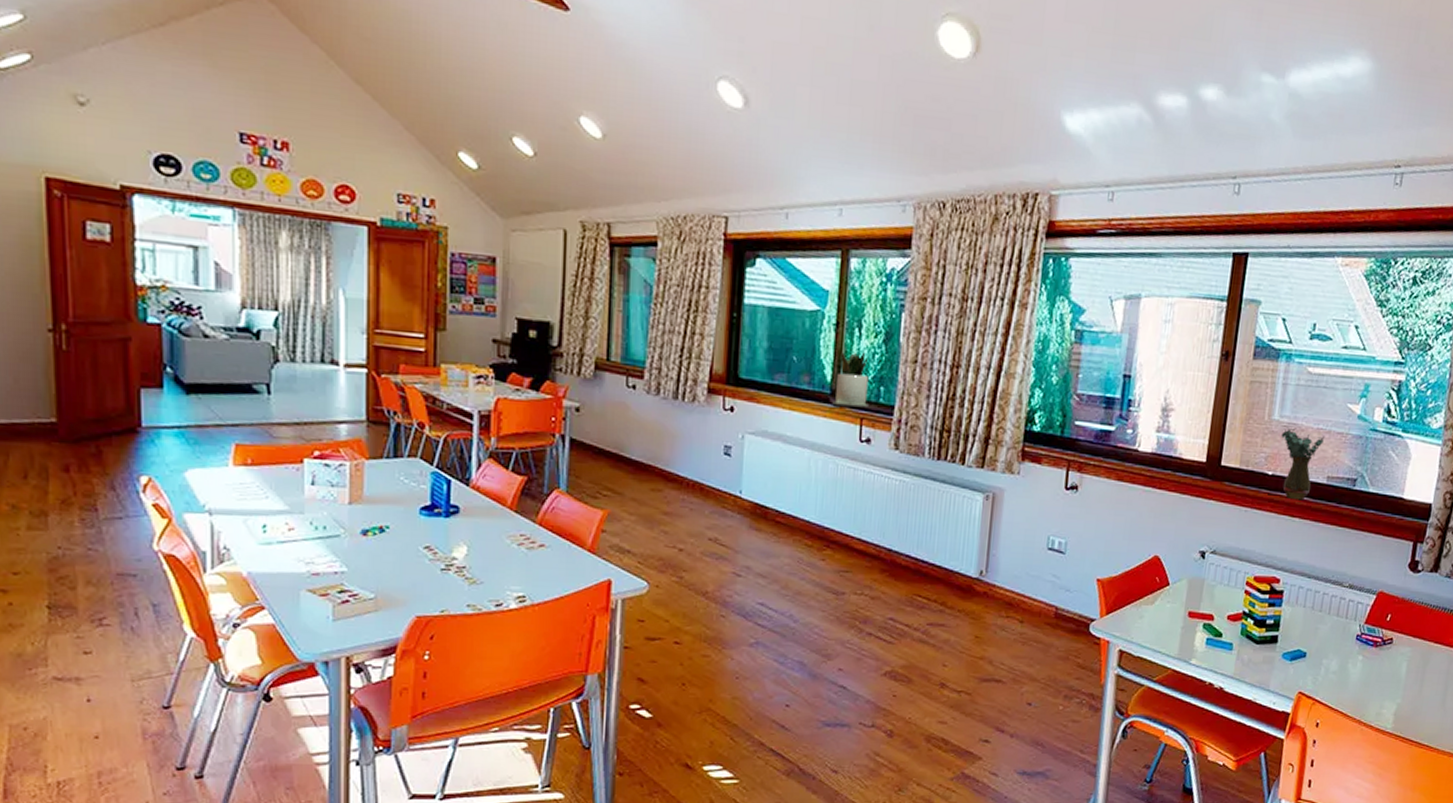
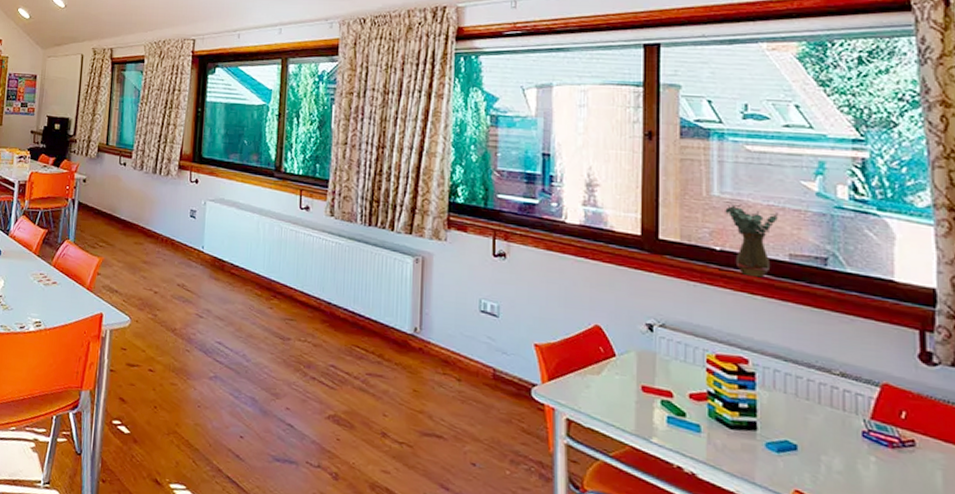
planter: present [832,350,870,408] -> none [276,135,308,182]

